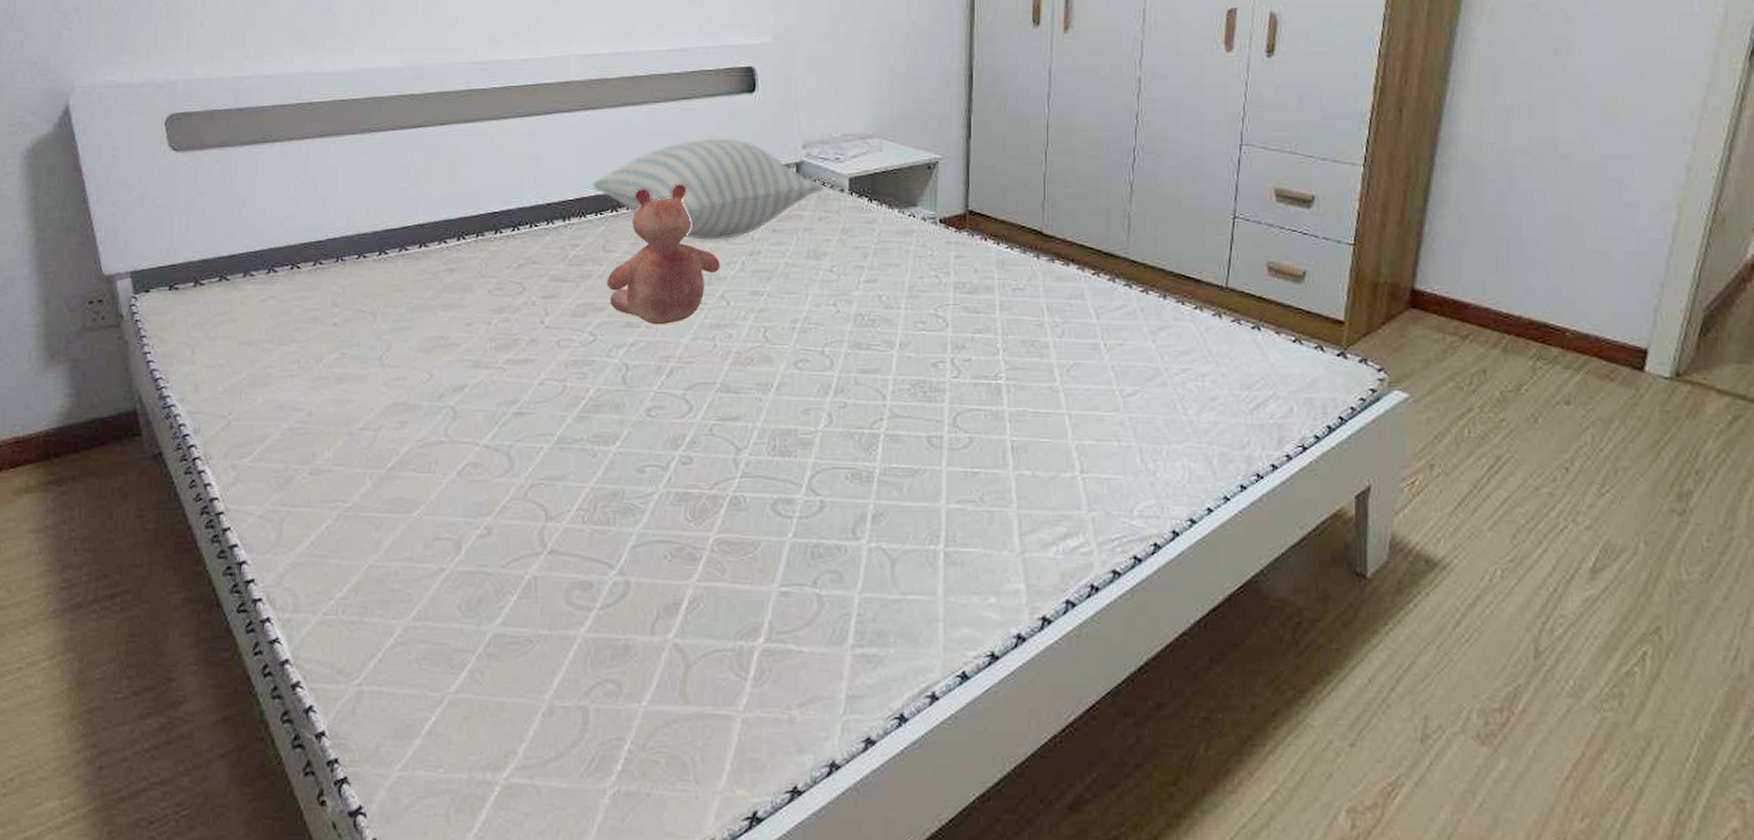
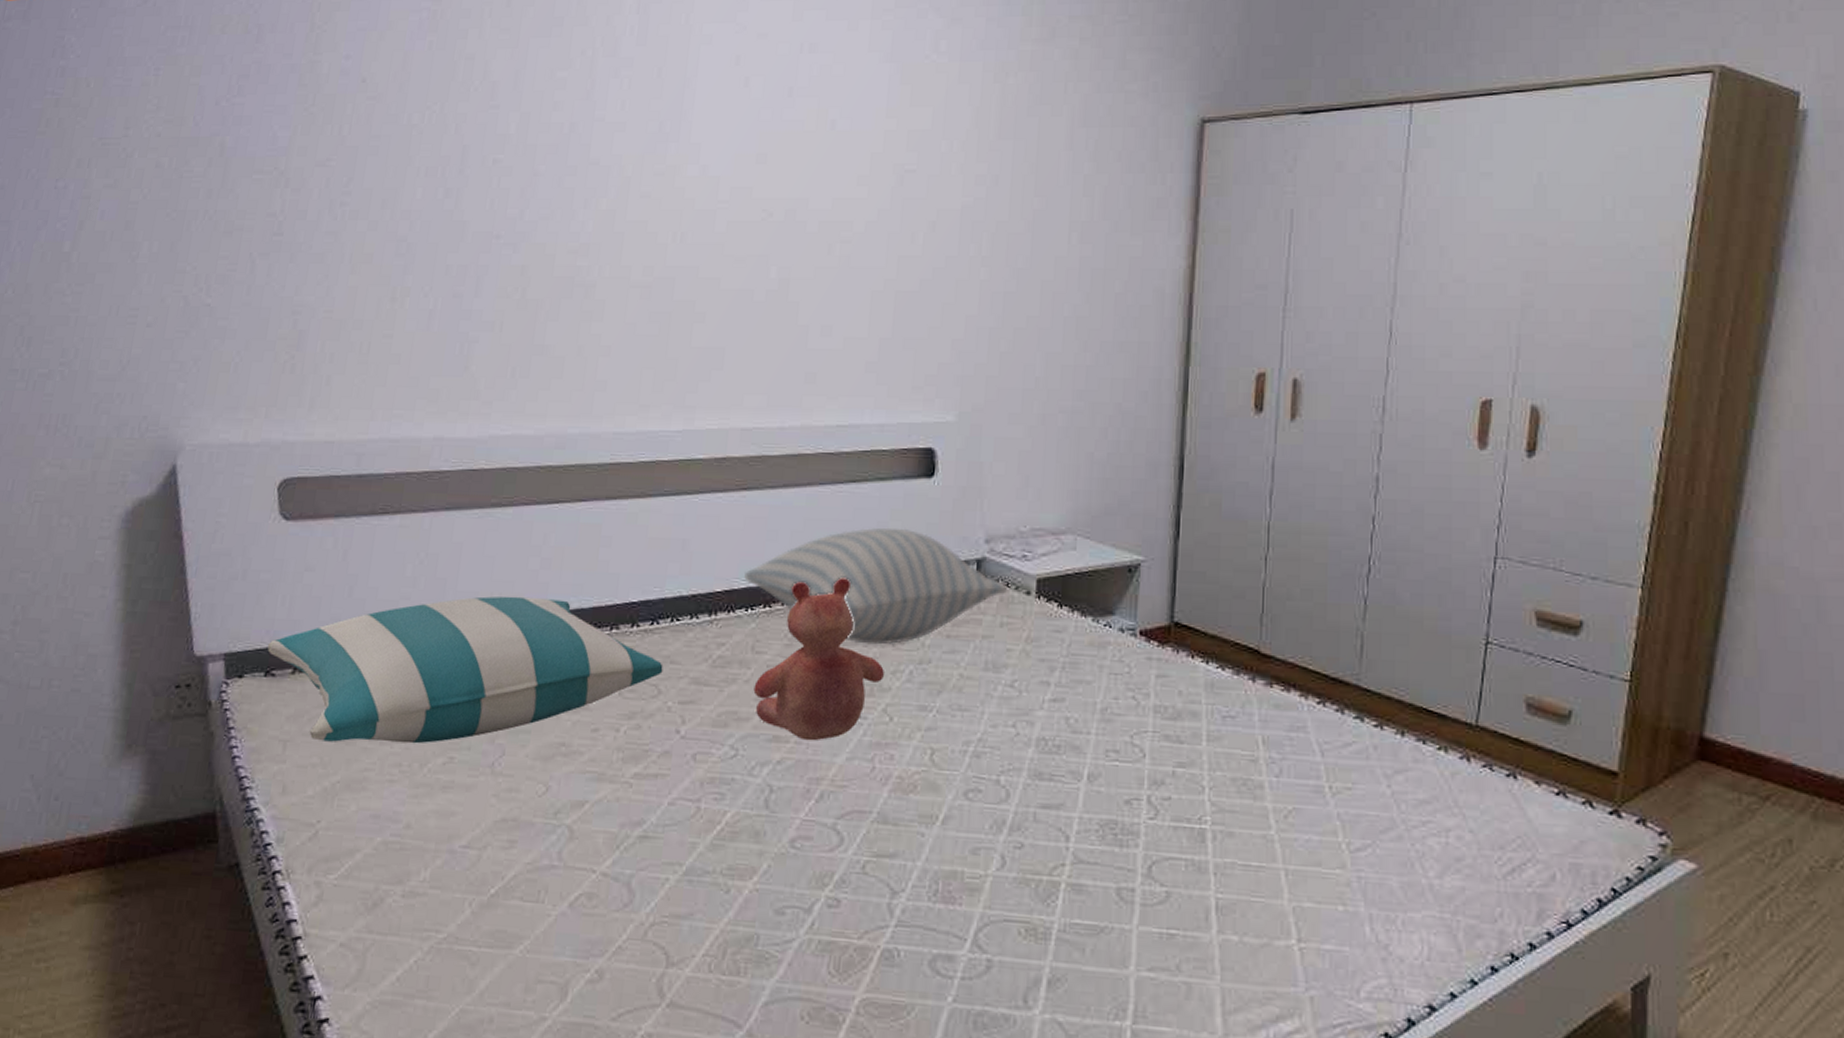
pillow: none [168,211,526,345] -> present [267,596,663,744]

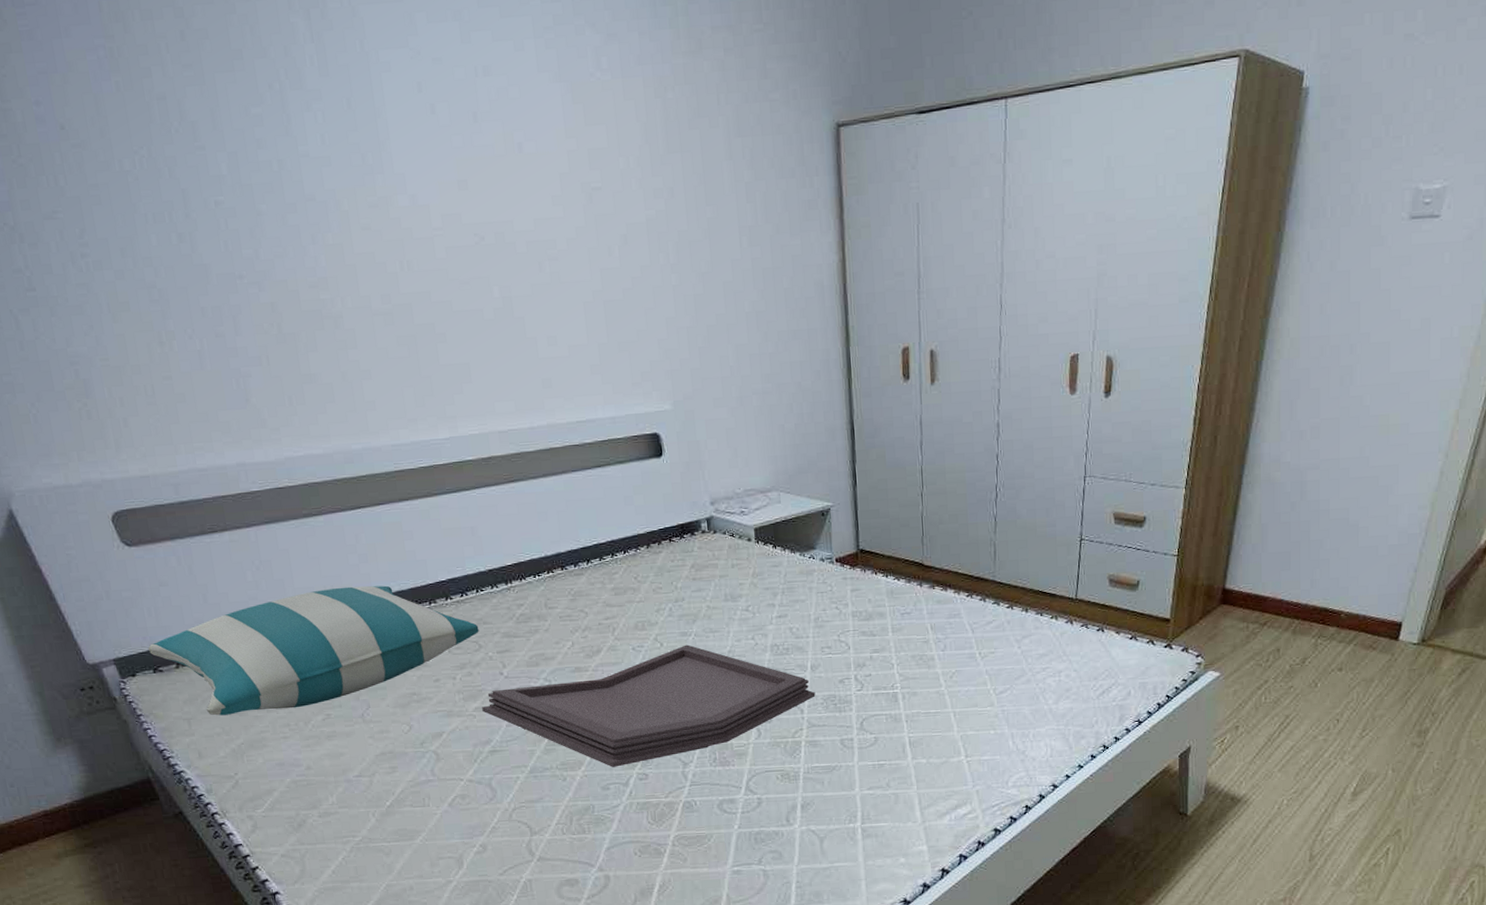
serving tray: none [642,723,1089,884] -> present [482,644,816,767]
pillow: present [744,527,1009,645] -> none [527,499,734,592]
teddy bear: present [753,577,884,741] -> none [552,543,651,668]

